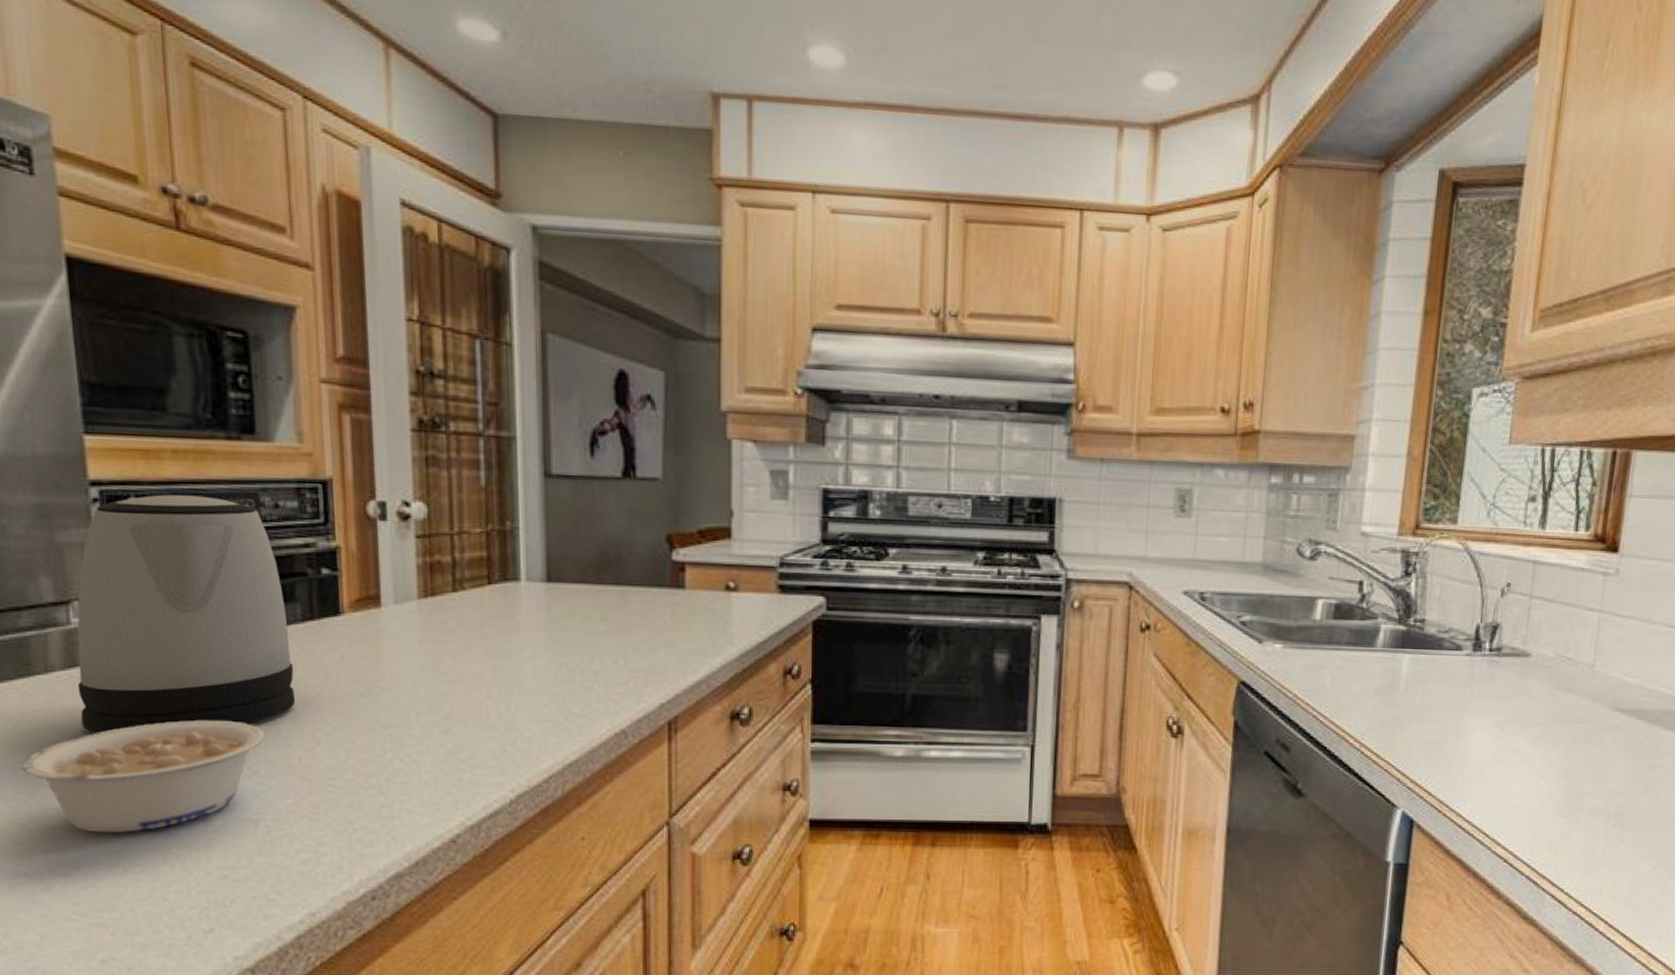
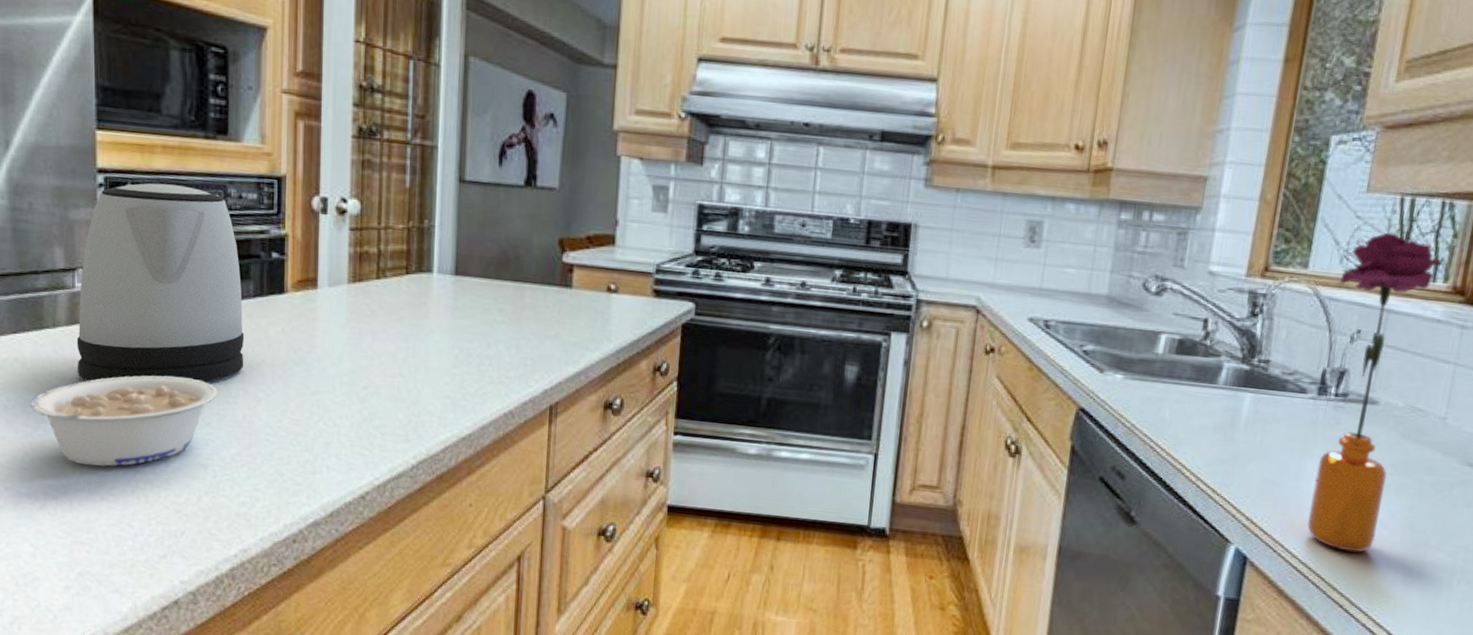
flower: none [1469,484,1583,806] -> present [1307,232,1442,553]

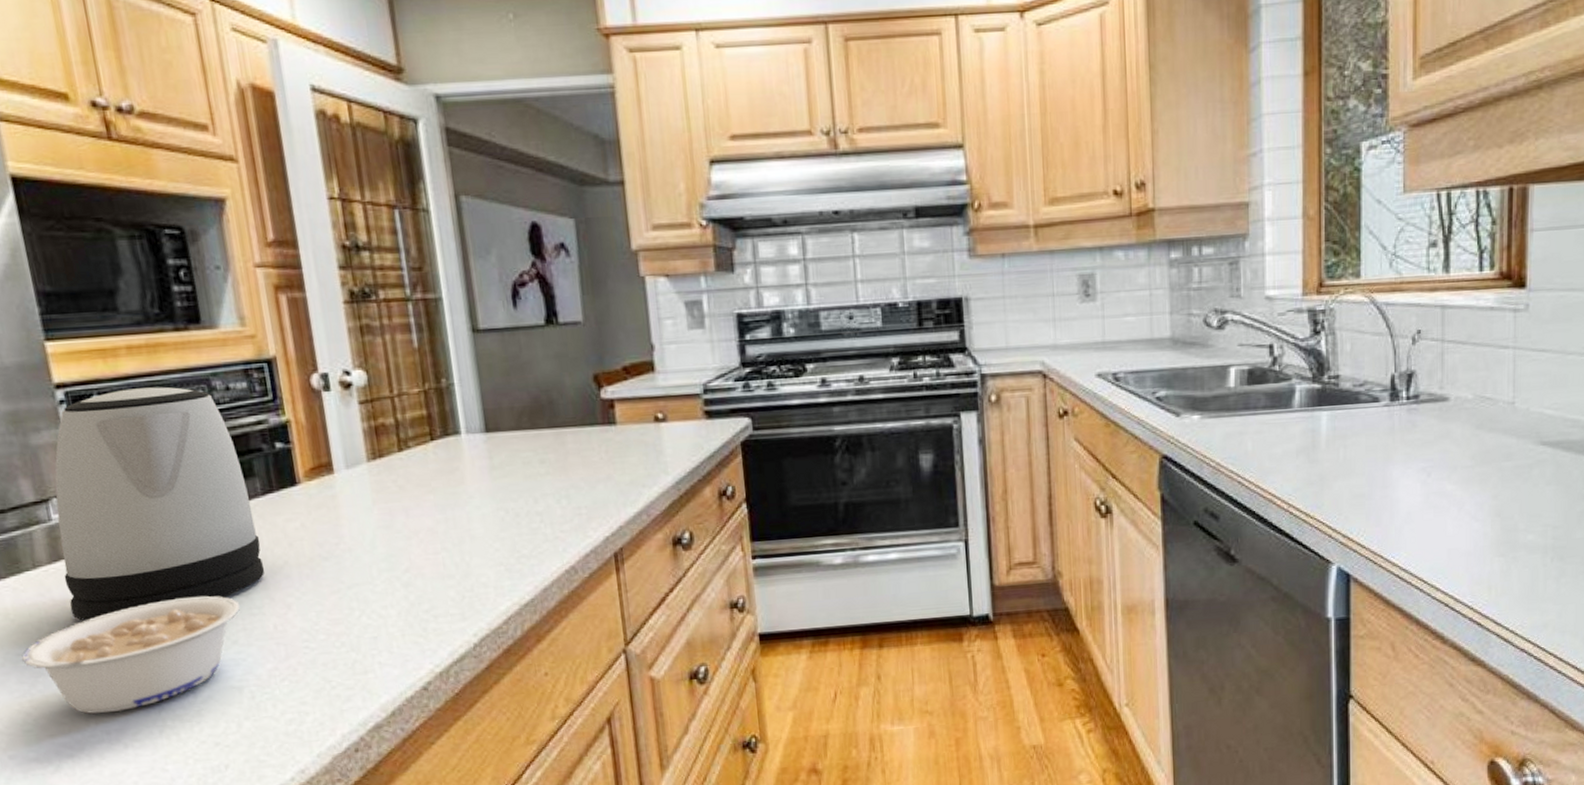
flower: present [1307,232,1442,553] -> none [1392,229,1486,550]

